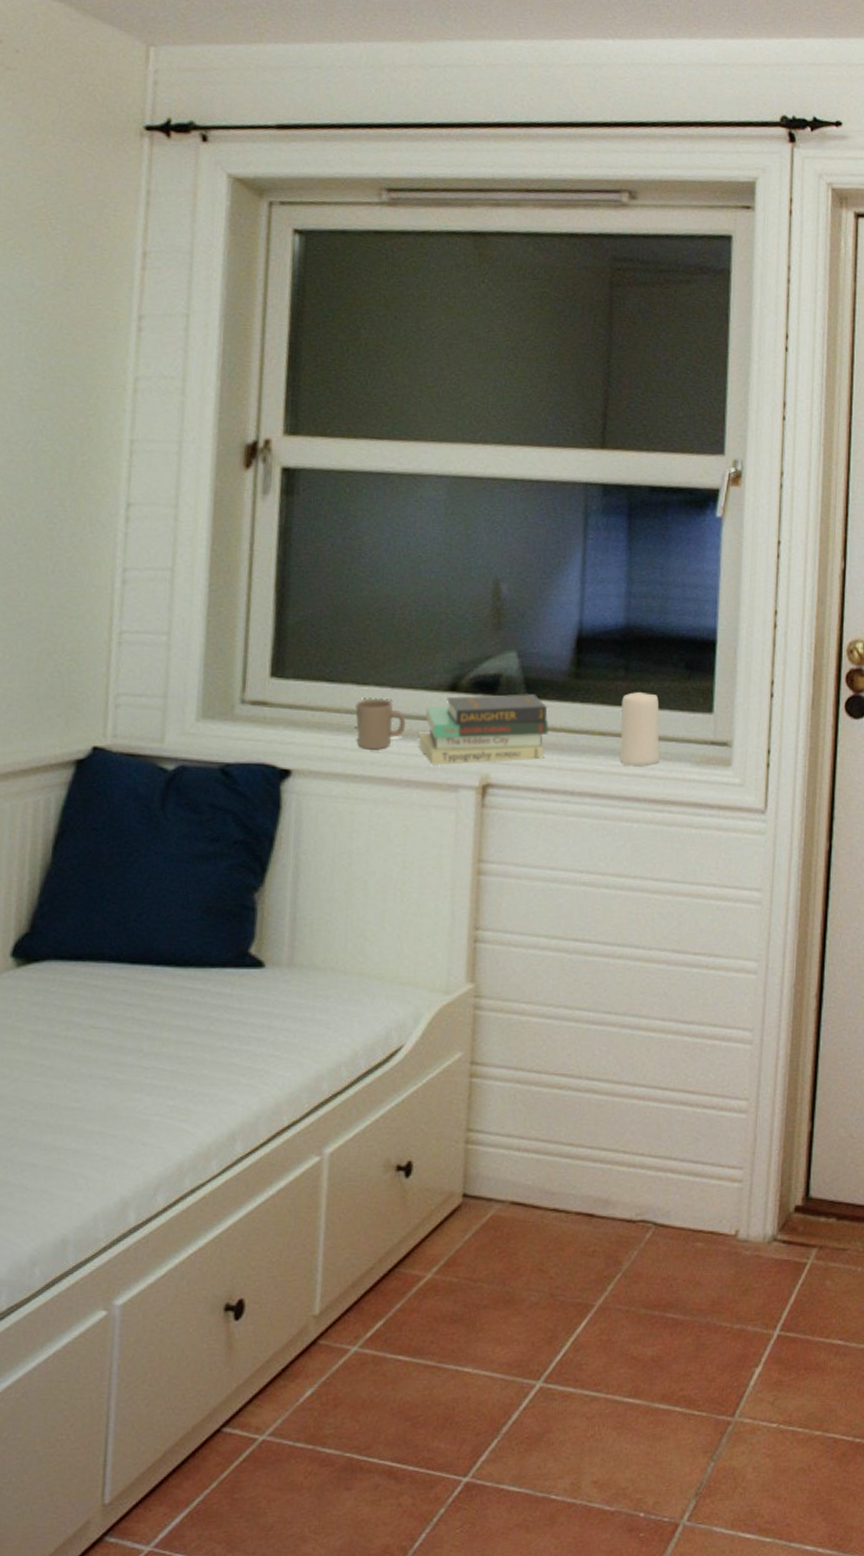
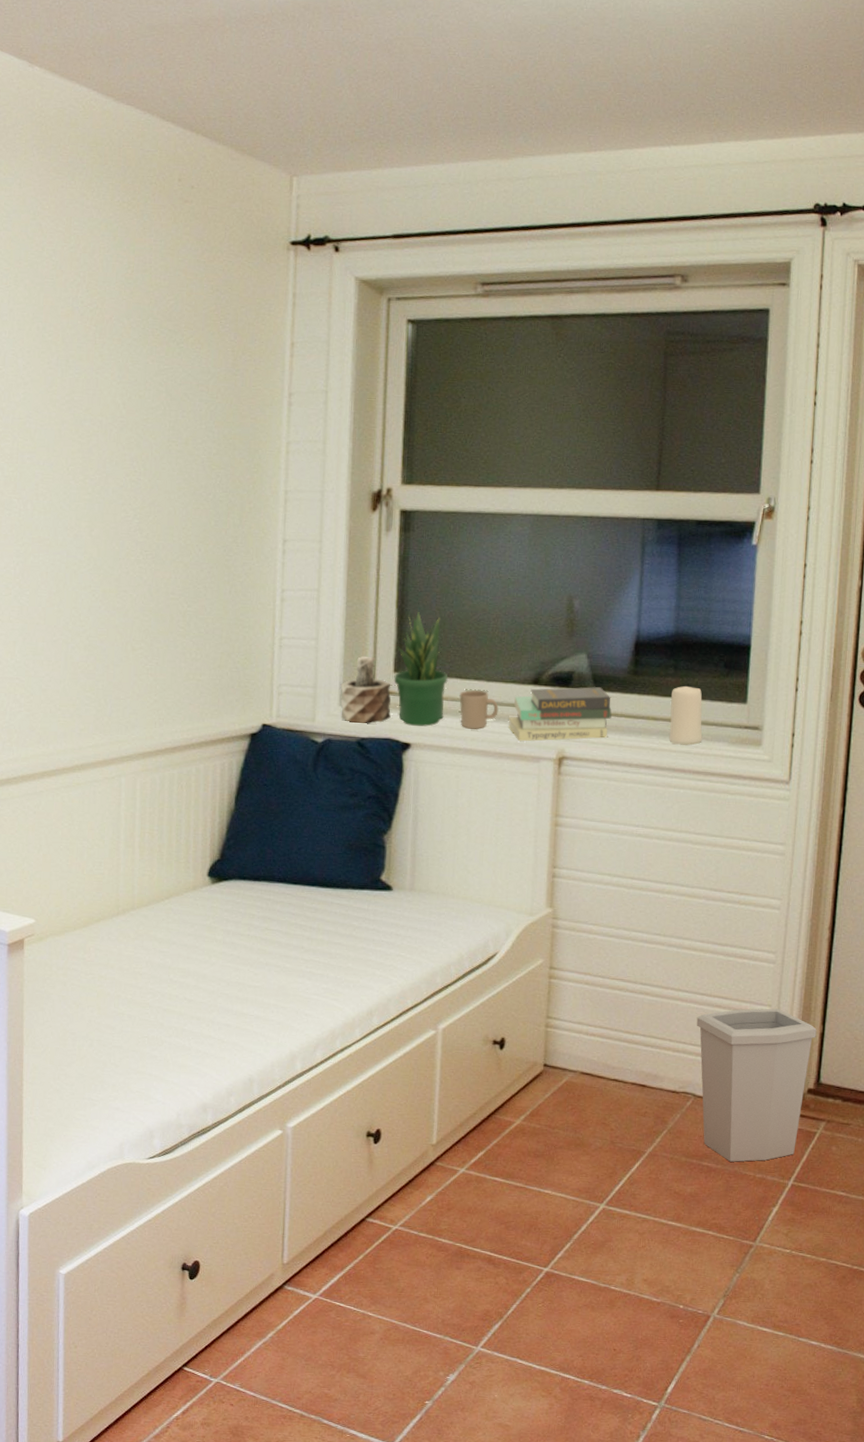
succulent plant: none [199,655,266,745] -> present [340,655,391,724]
planter: none [270,598,341,747] -> present [394,612,448,727]
trash bin: none [656,1103,804,1310] -> present [696,1008,817,1162]

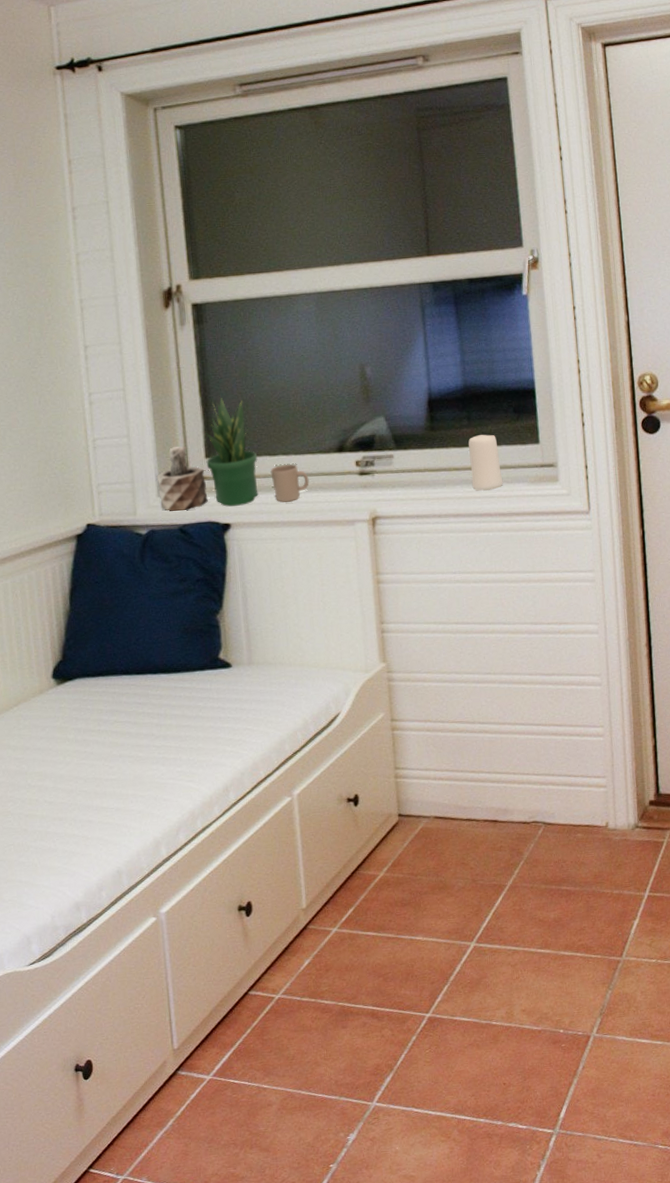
books: present [507,687,612,742] -> none [319,446,416,508]
trash bin: present [696,1008,817,1162] -> none [536,728,650,883]

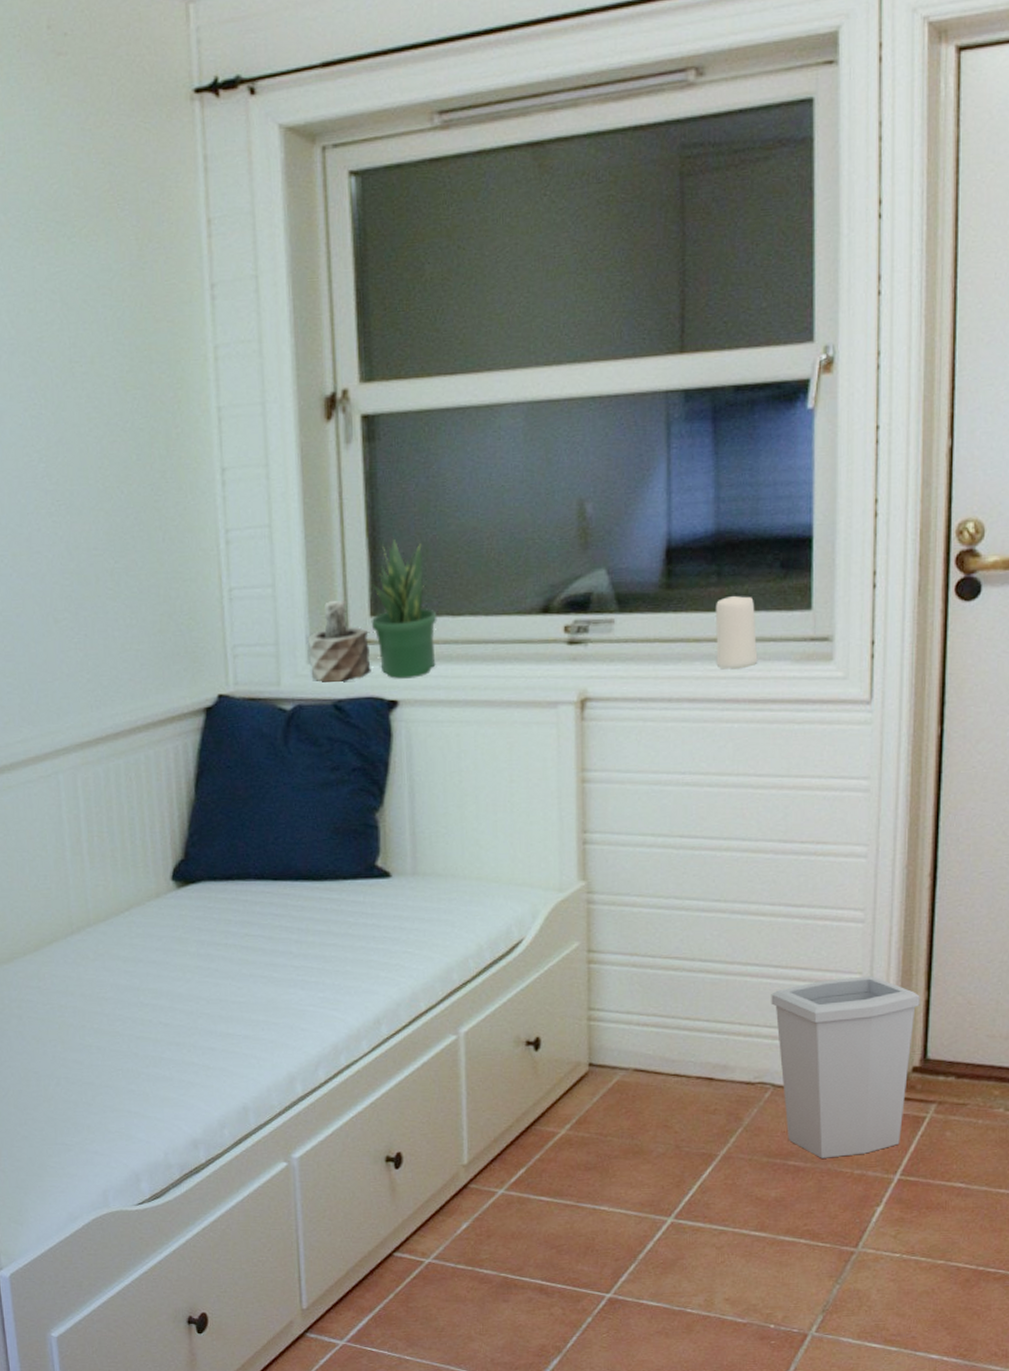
mug: present [270,464,309,503] -> none [453,628,502,676]
trash bin: none [536,728,650,883] -> present [771,976,920,1158]

